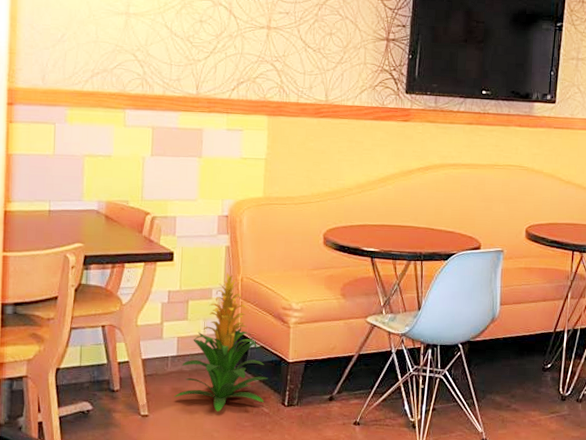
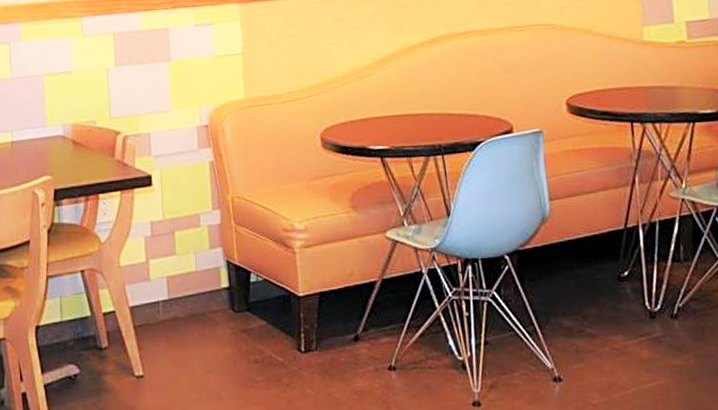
indoor plant: present [173,272,268,412] -> none [170,193,277,366]

